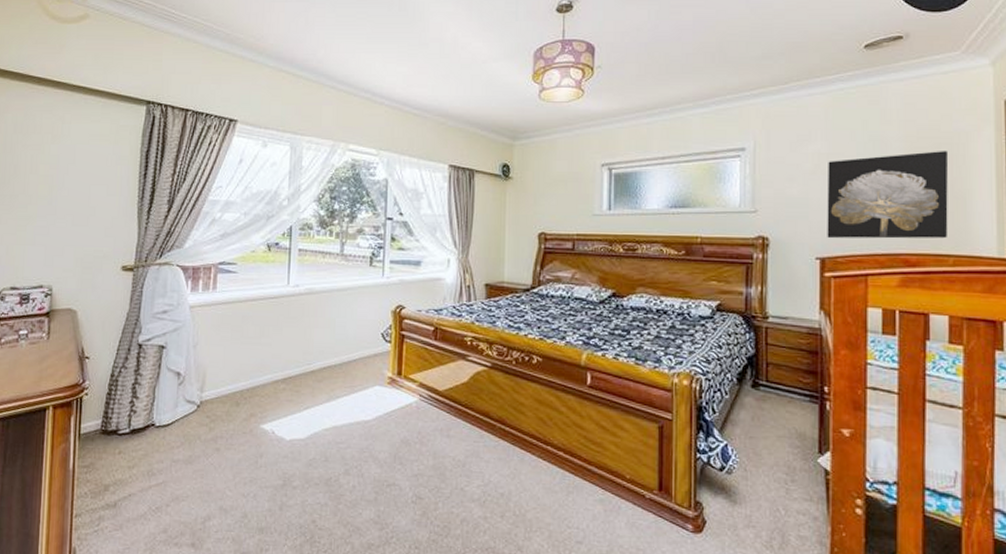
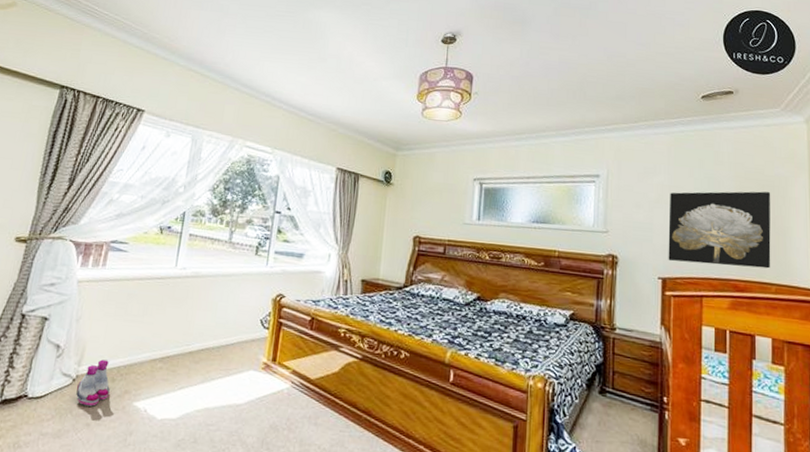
boots: none [202,384,235,431] -> present [76,359,110,407]

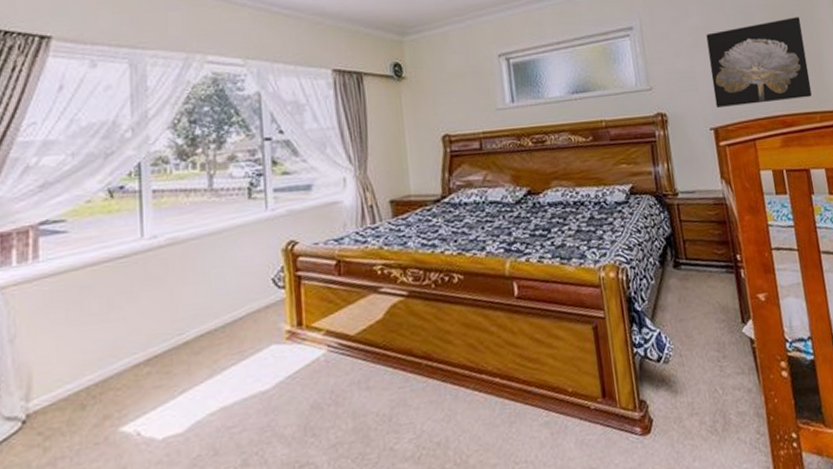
boots: present [76,359,110,407] -> none [31,382,81,452]

